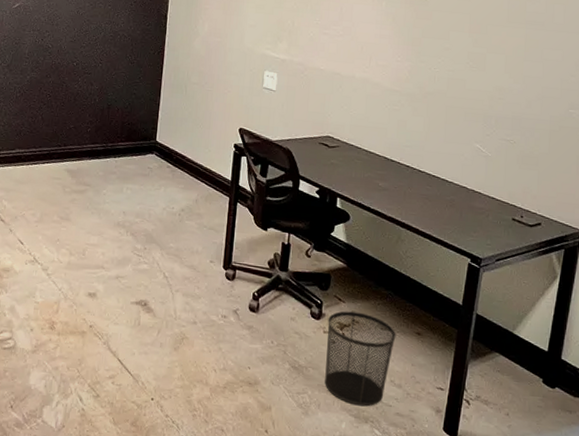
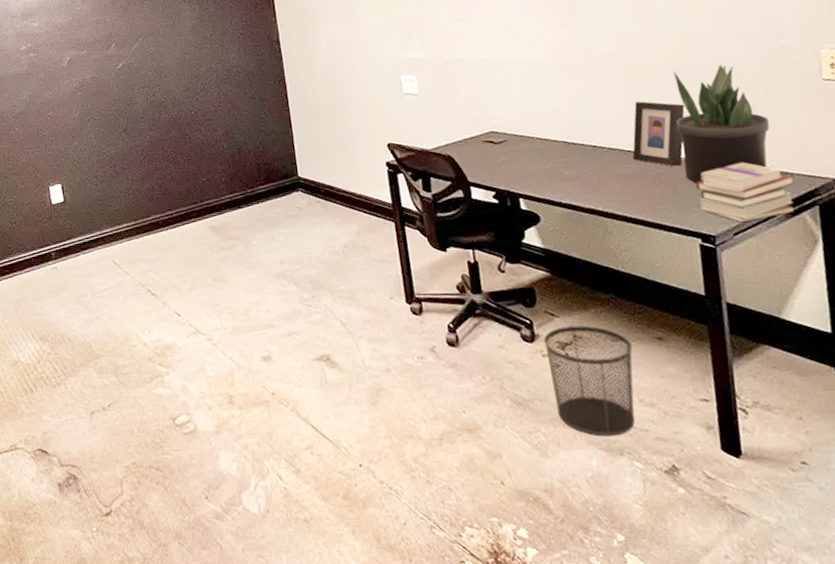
picture frame: none [435,136,485,197] -> present [632,101,685,167]
planter: none [471,117,546,213] -> present [673,64,770,184]
books: none [476,202,553,252] -> present [696,162,794,223]

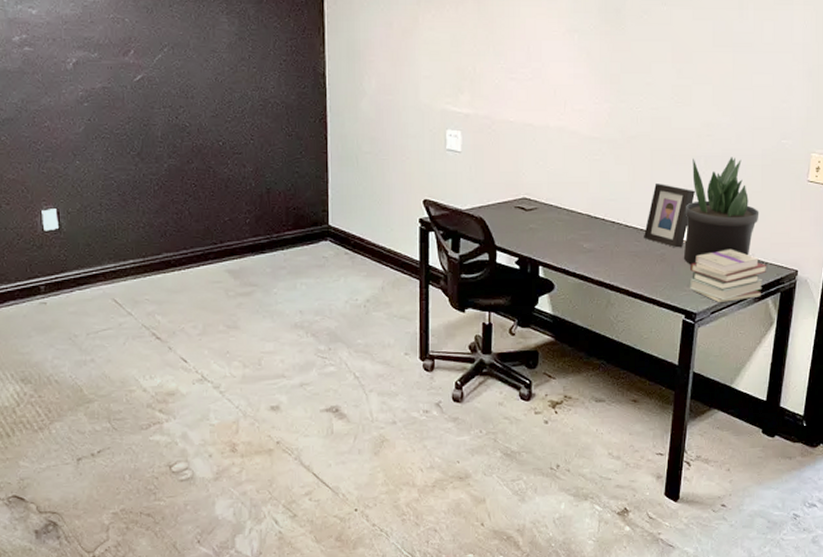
waste bin: present [543,325,636,437] -> none [539,387,611,484]

